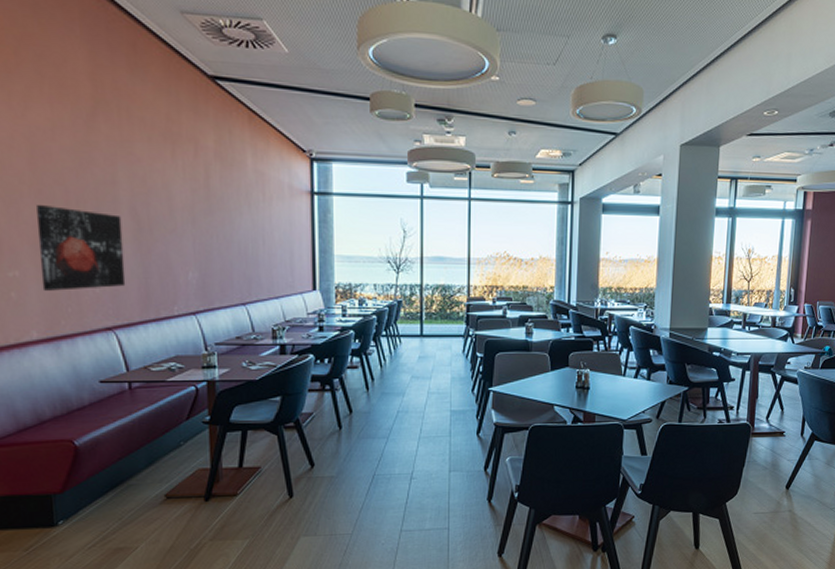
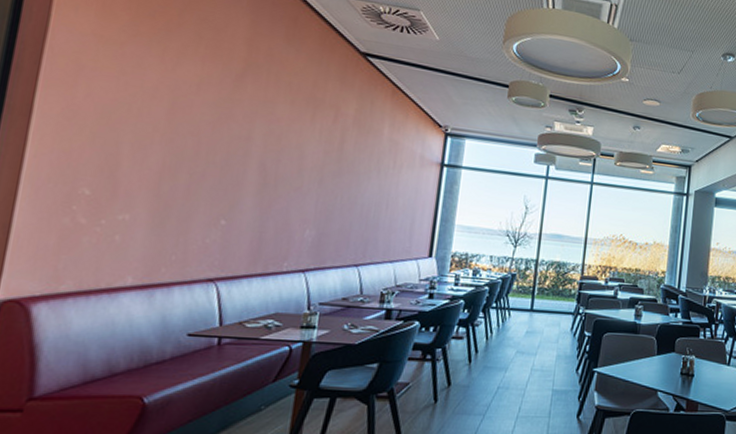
wall art: present [37,204,126,291] -> none [149,152,249,239]

